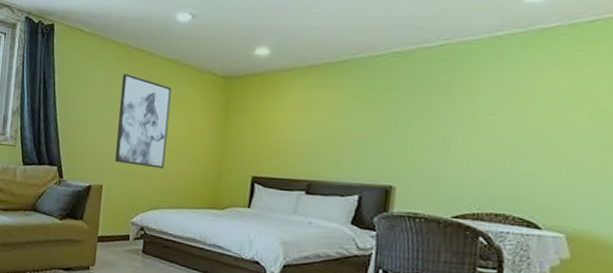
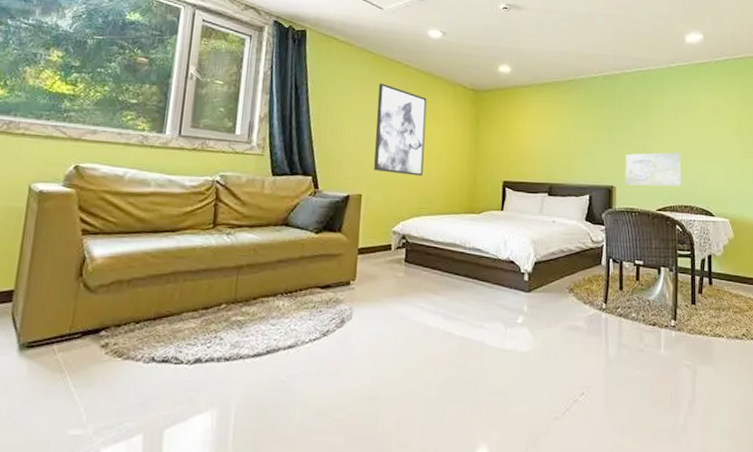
stone relief: none [409,146,497,190] -> present [625,152,681,187]

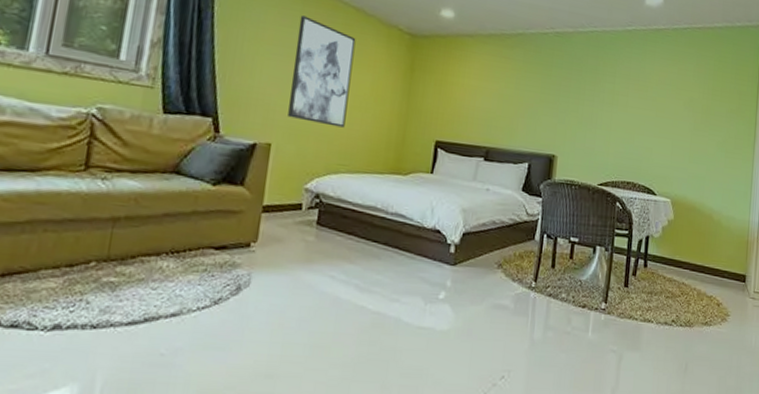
stone relief: present [625,152,681,187] -> none [567,121,629,161]

